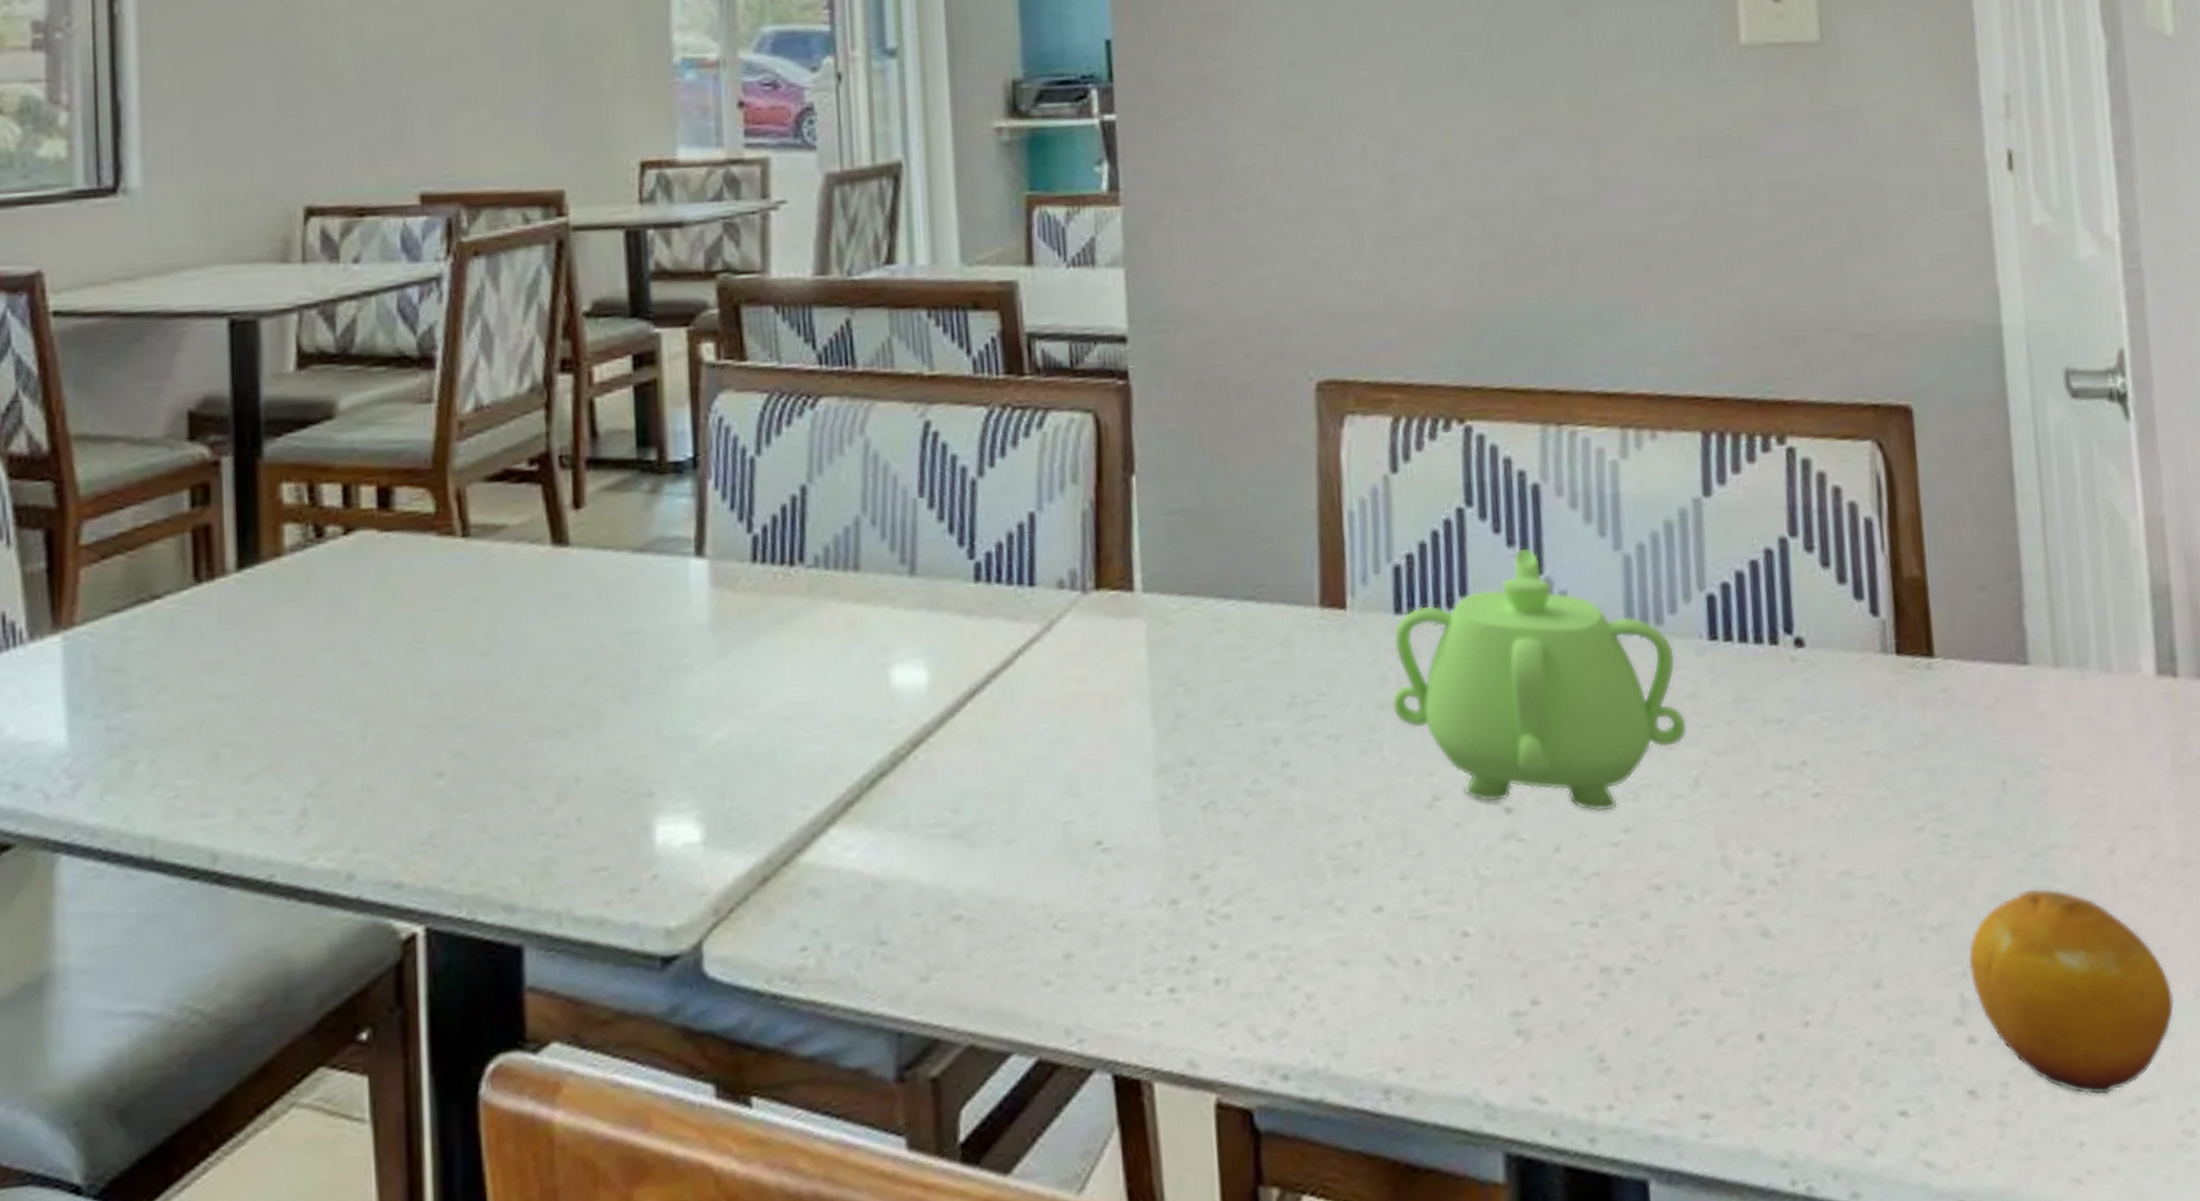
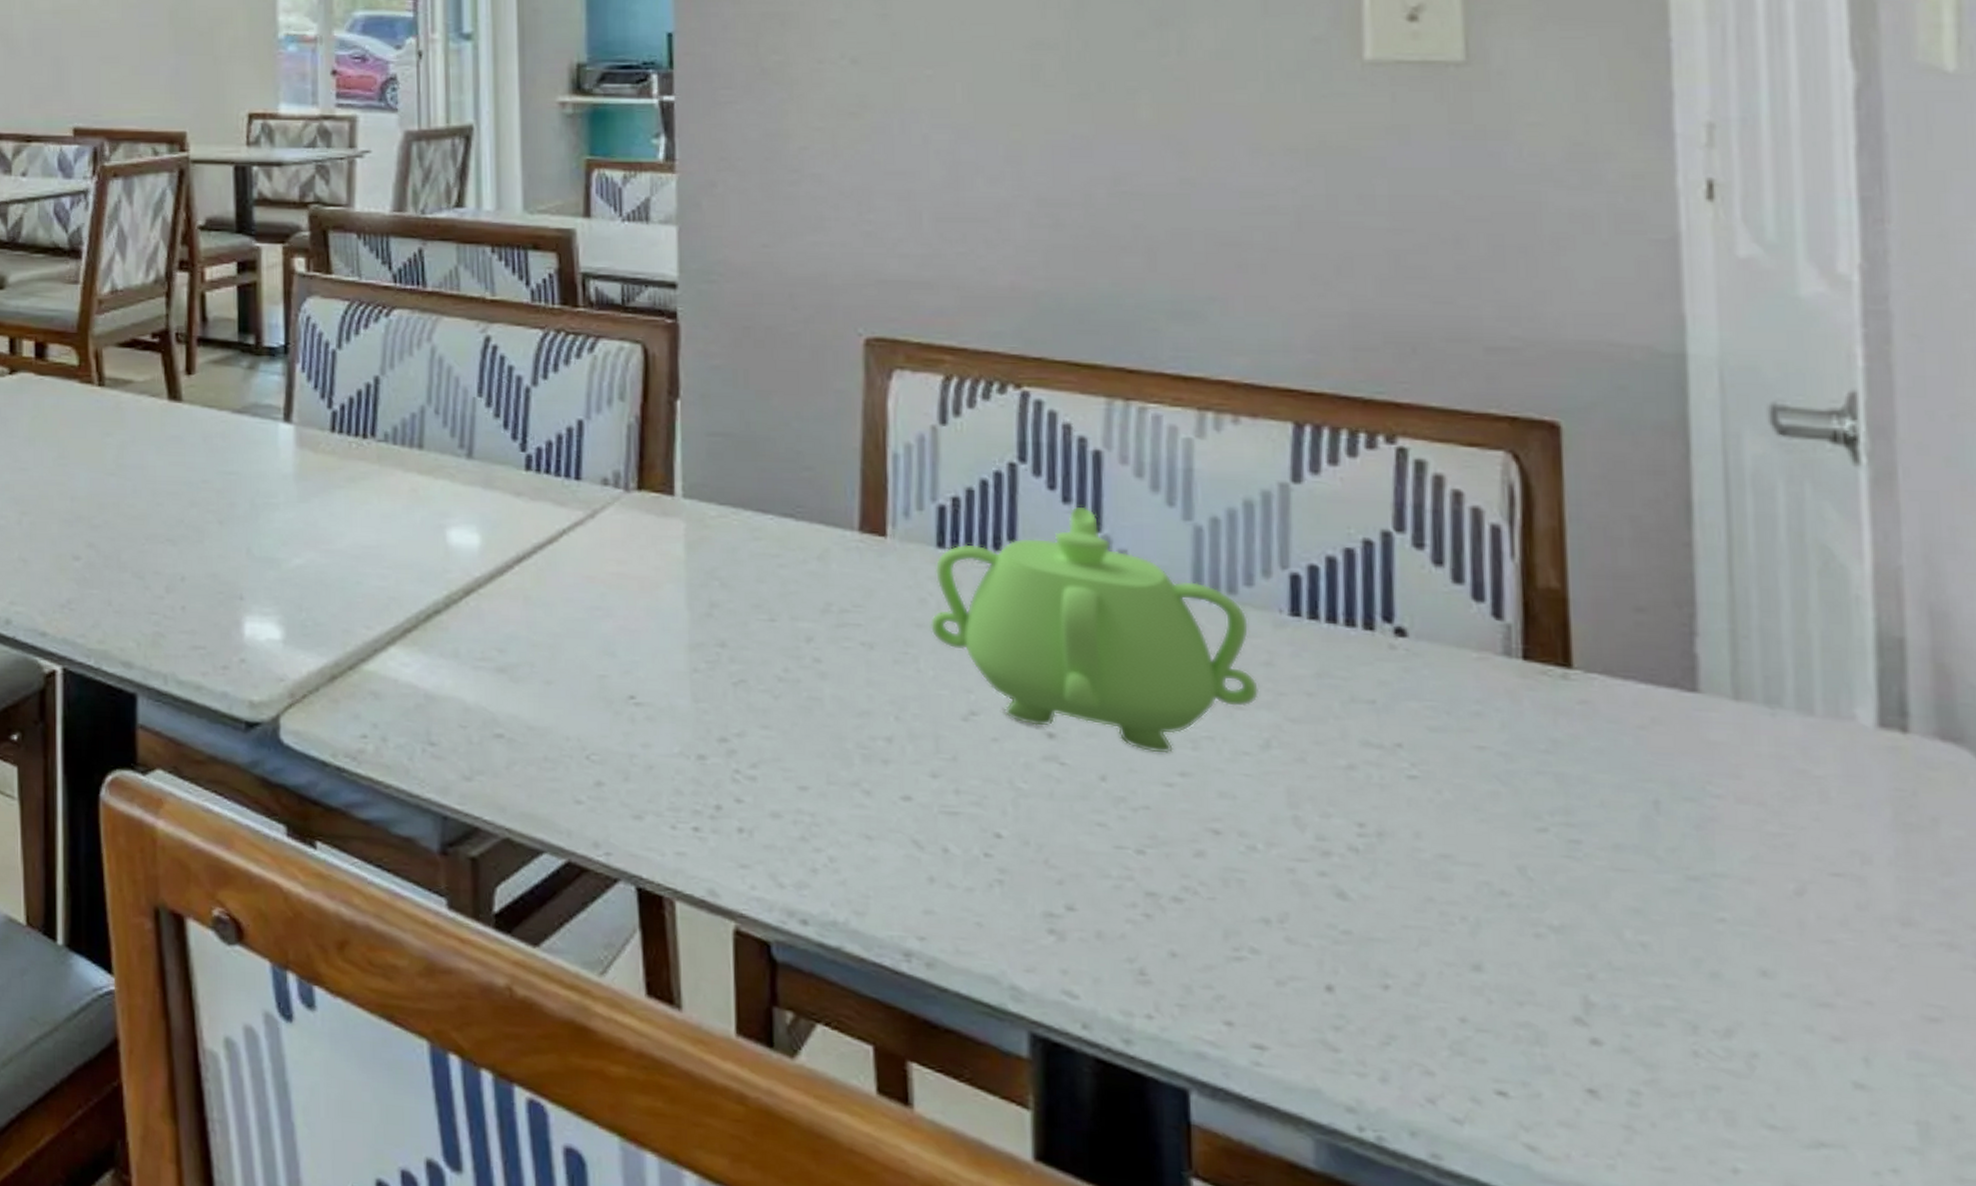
fruit: present [1968,888,2175,1096] -> none [1596,911,1878,1131]

